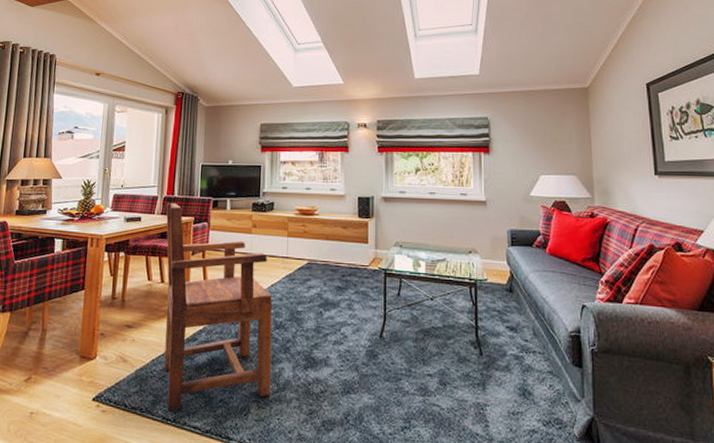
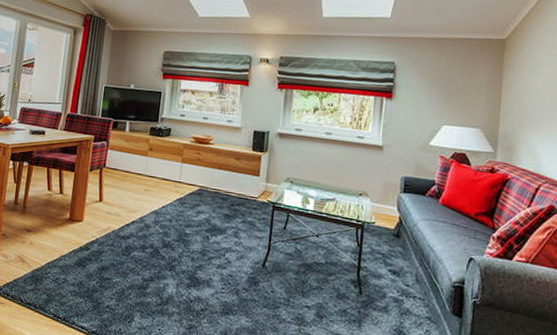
armchair: present [164,202,272,412] -> none [58,119,163,312]

